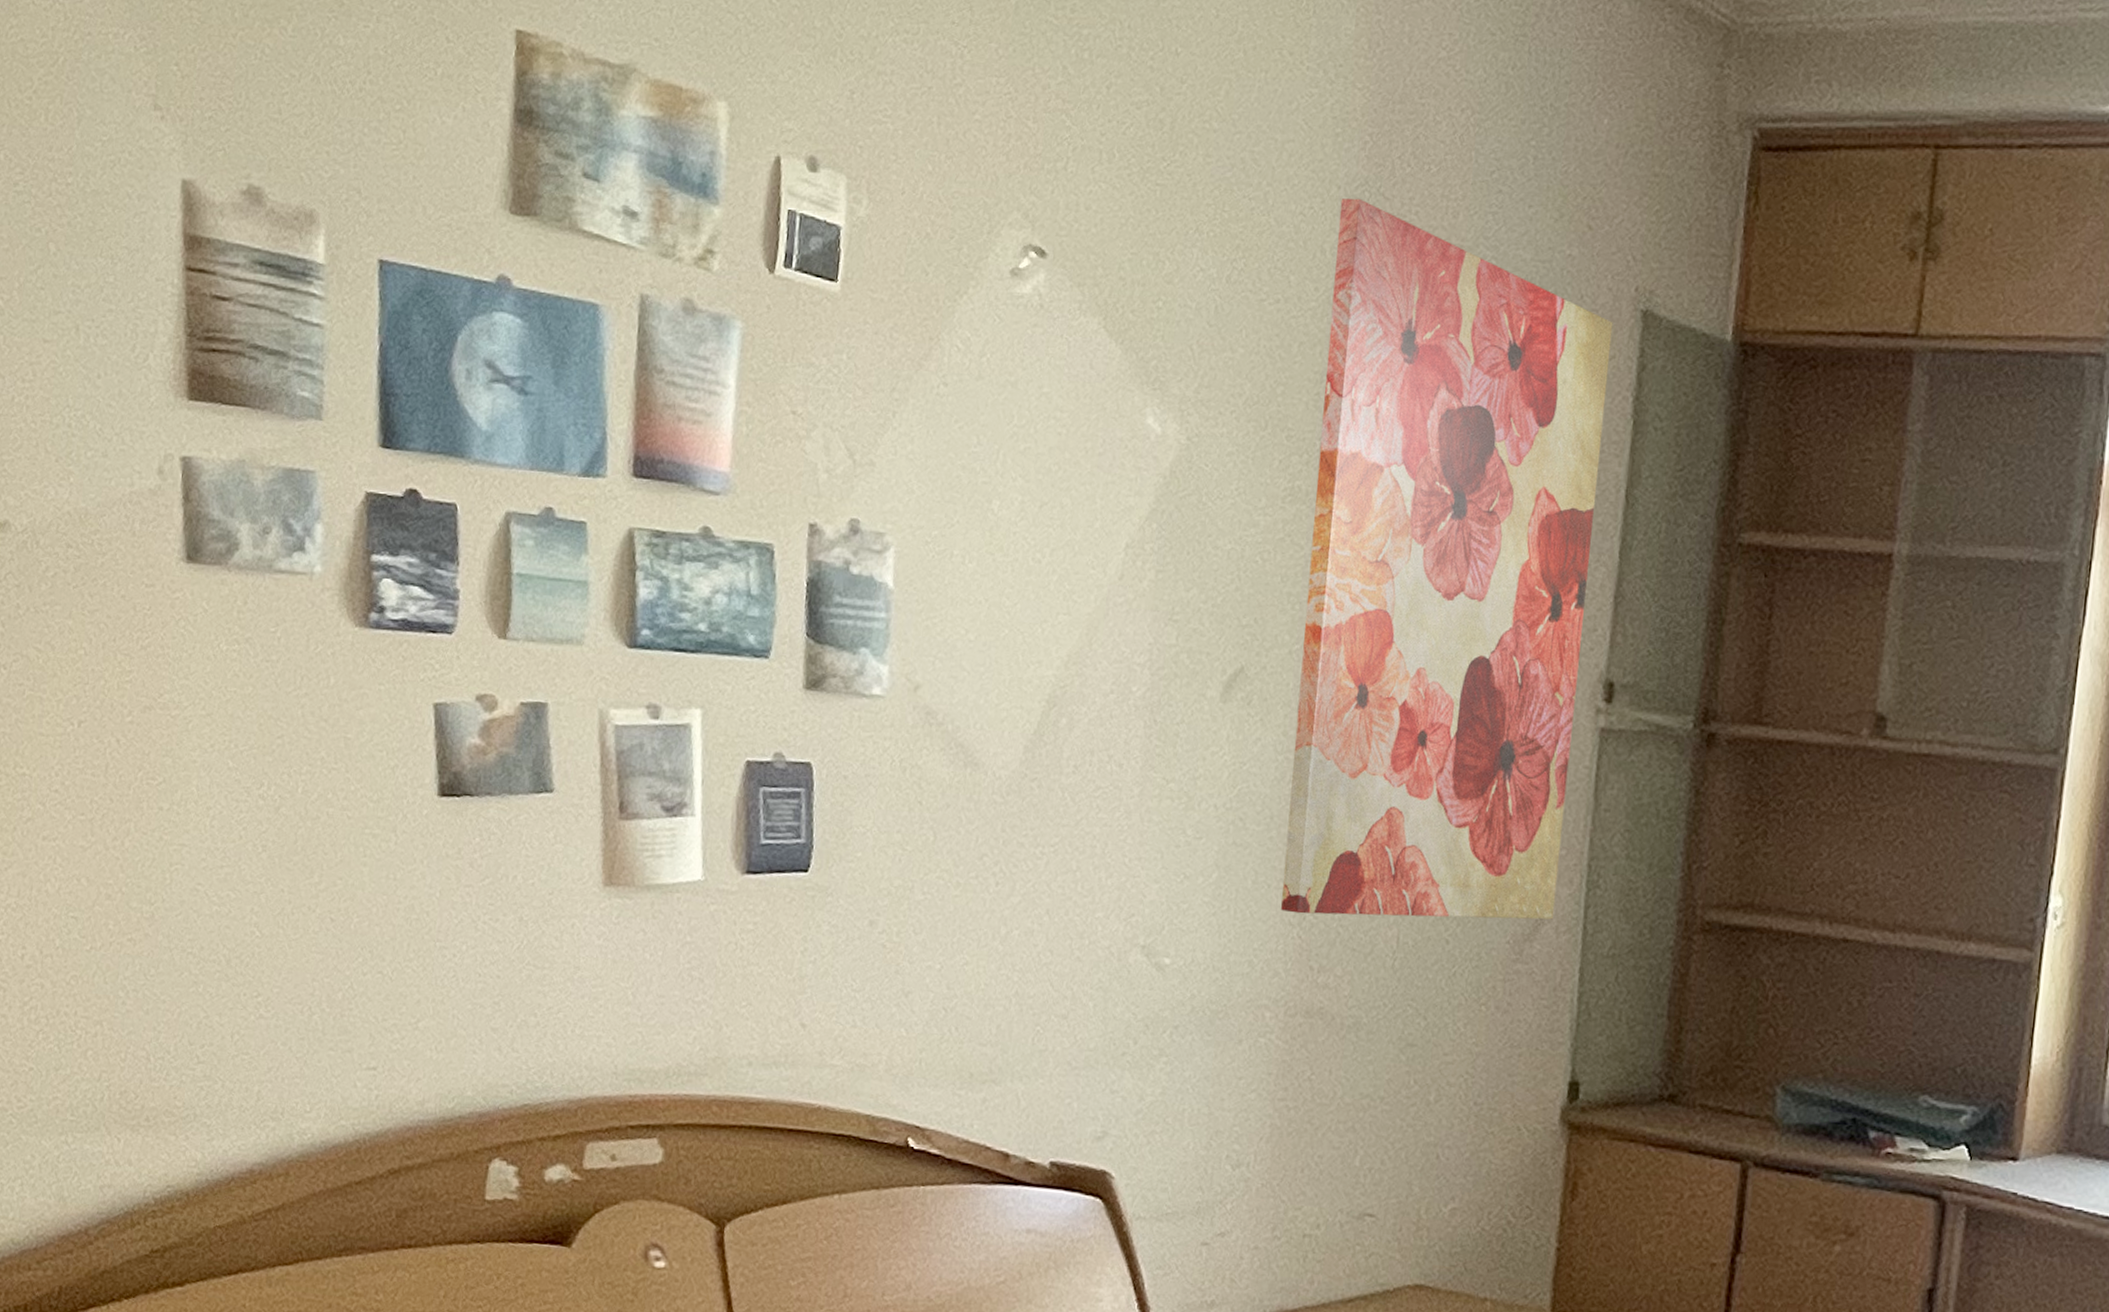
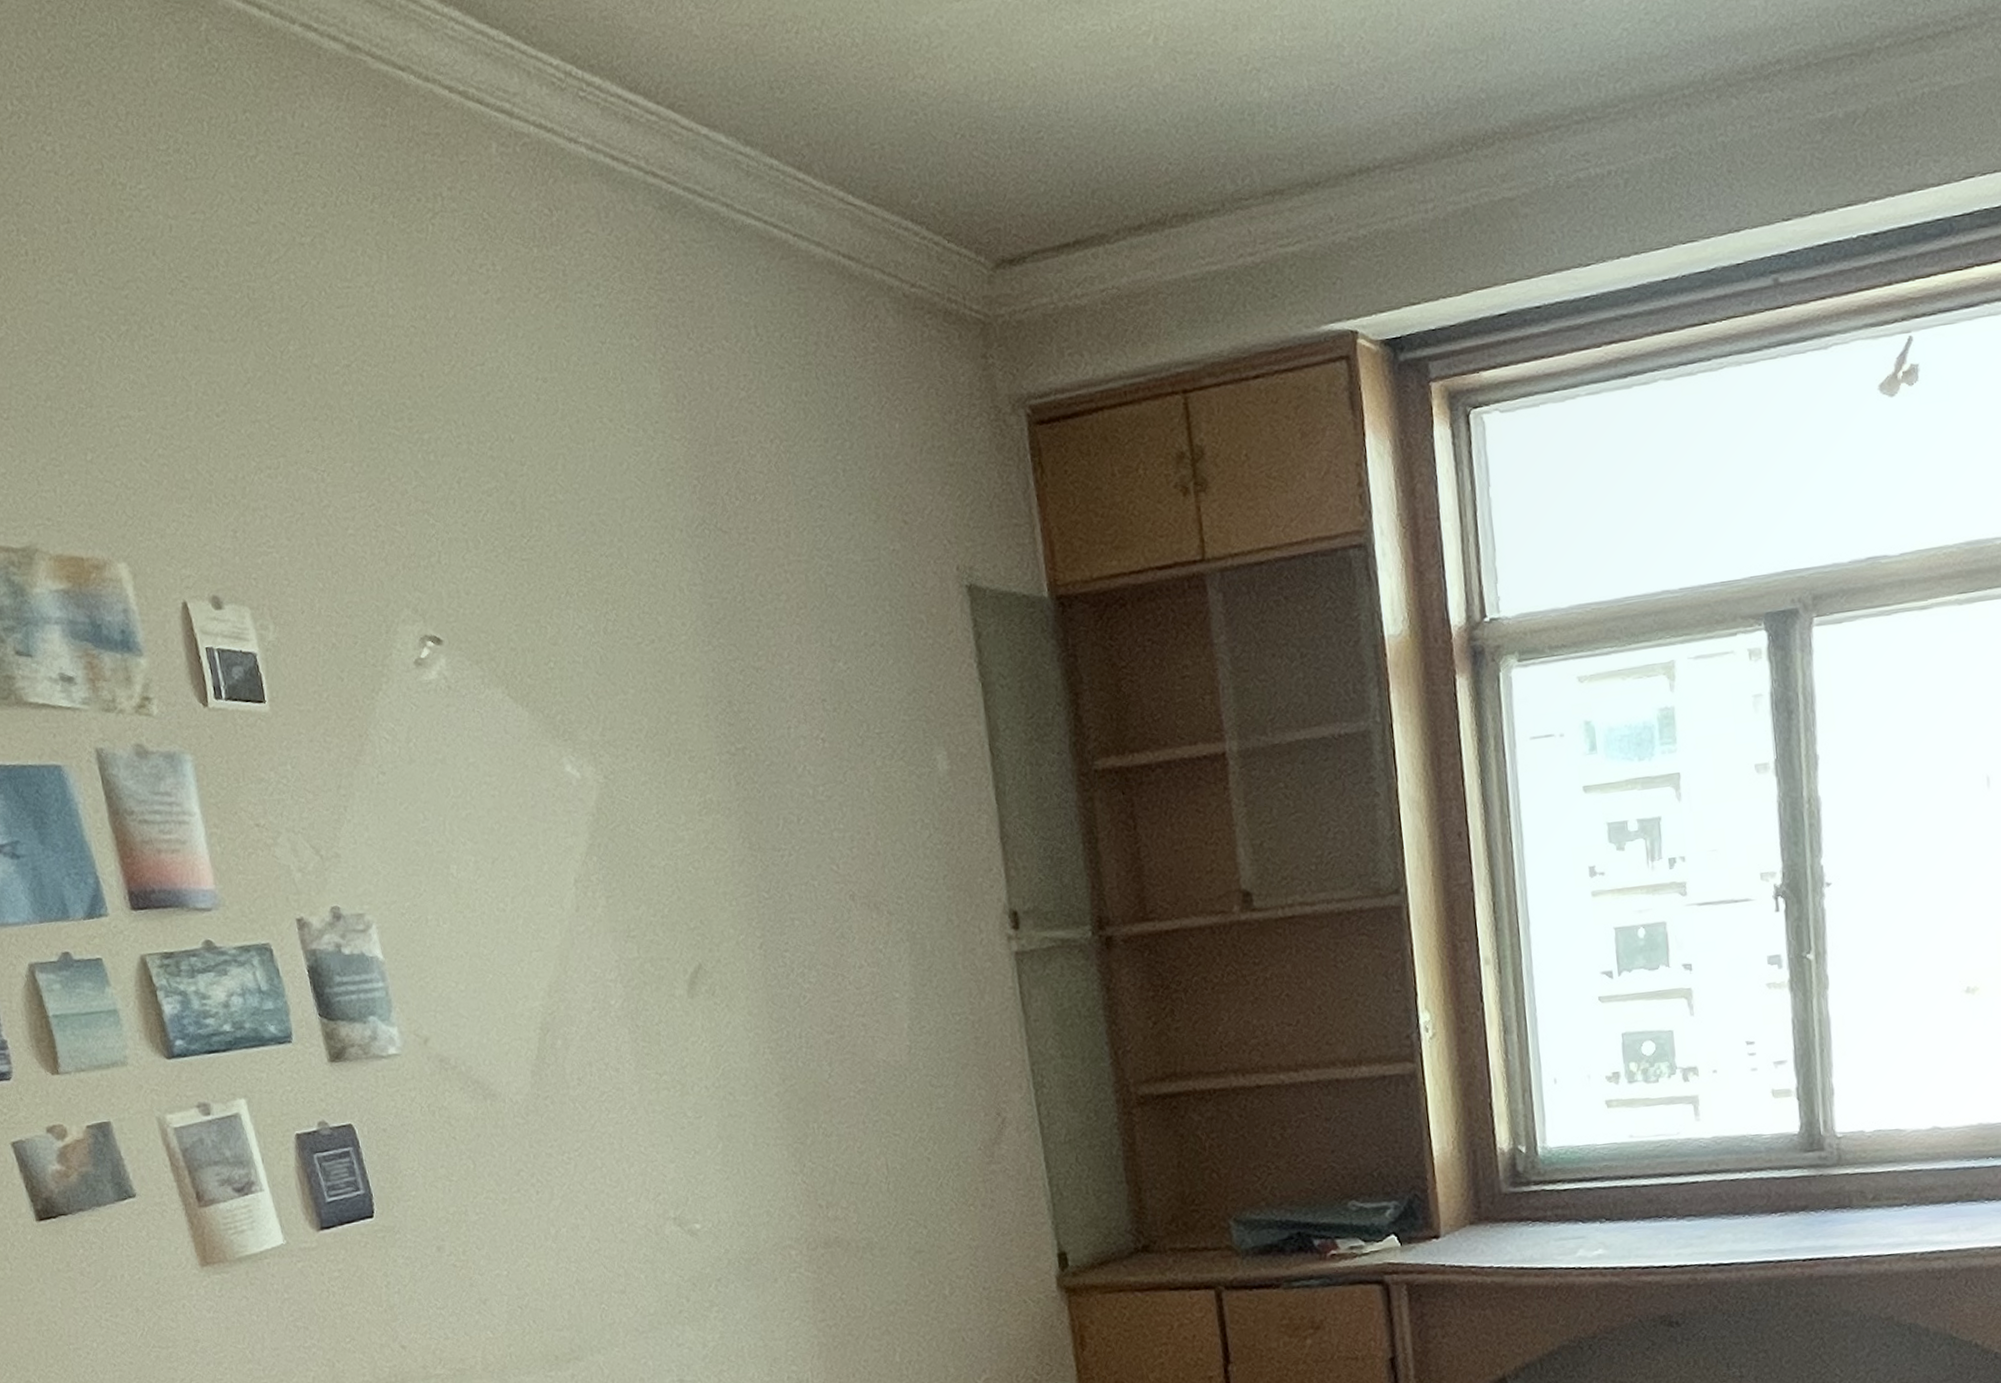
wall art: present [1281,198,1613,920] -> none [685,536,1013,1164]

